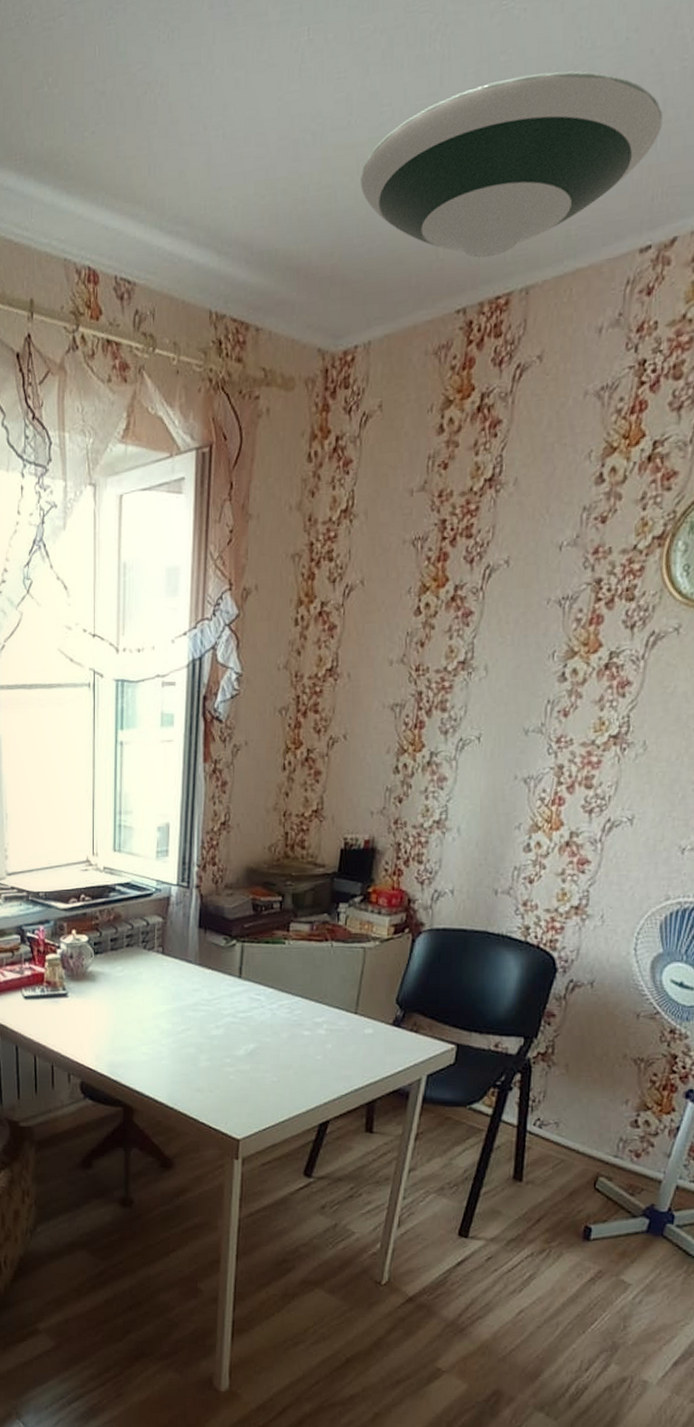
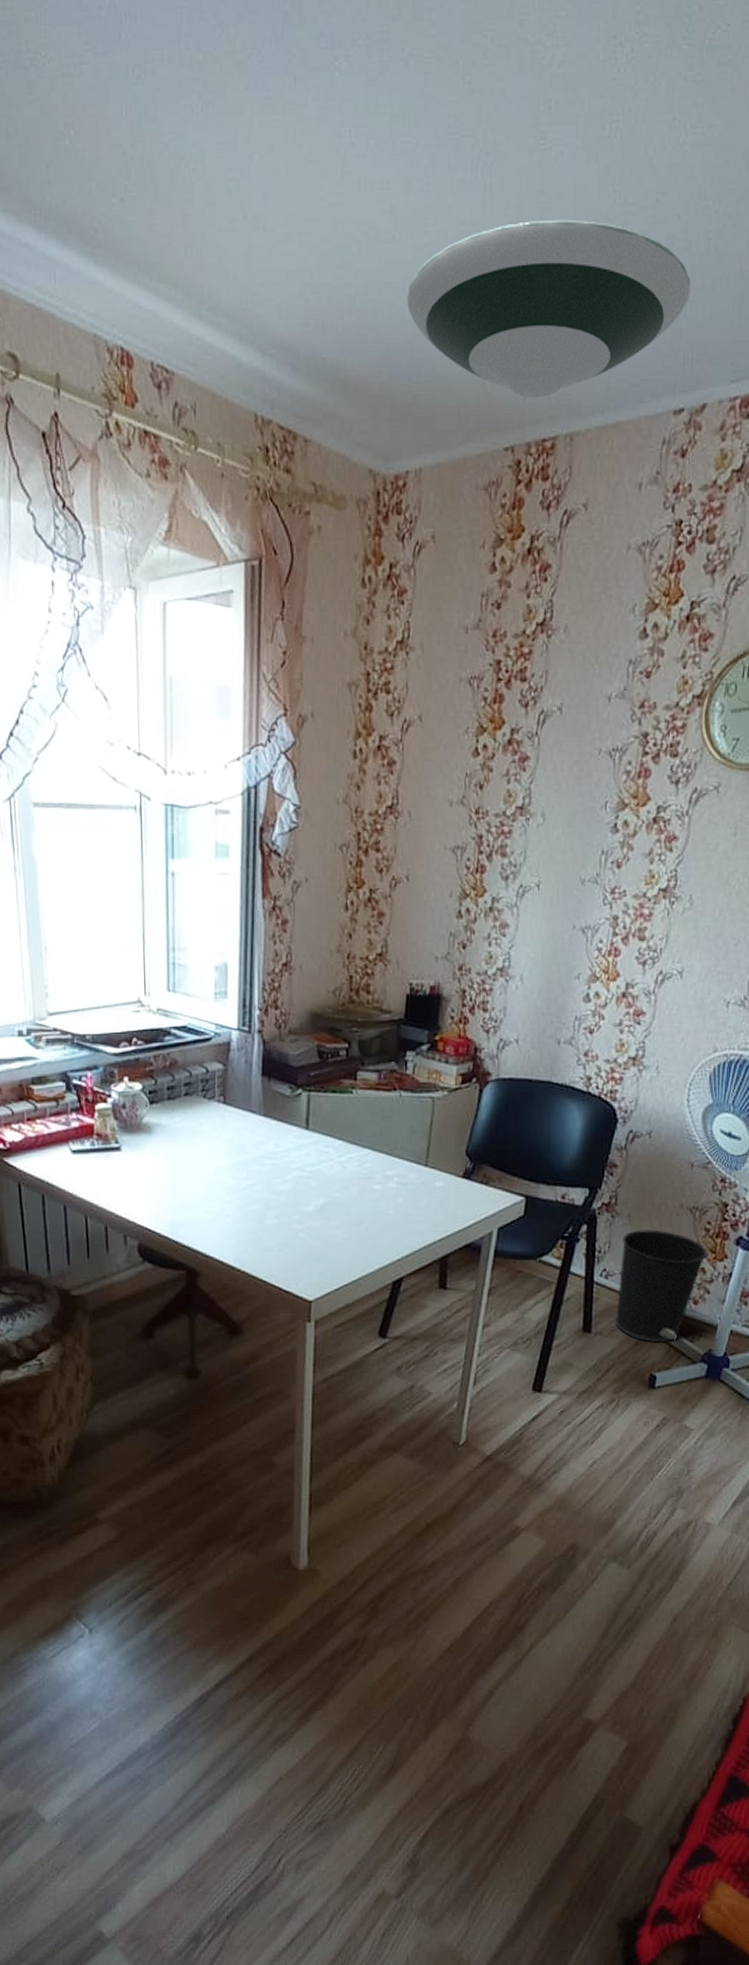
wastebasket: none [549,1080,653,1194] -> present [615,1230,707,1342]

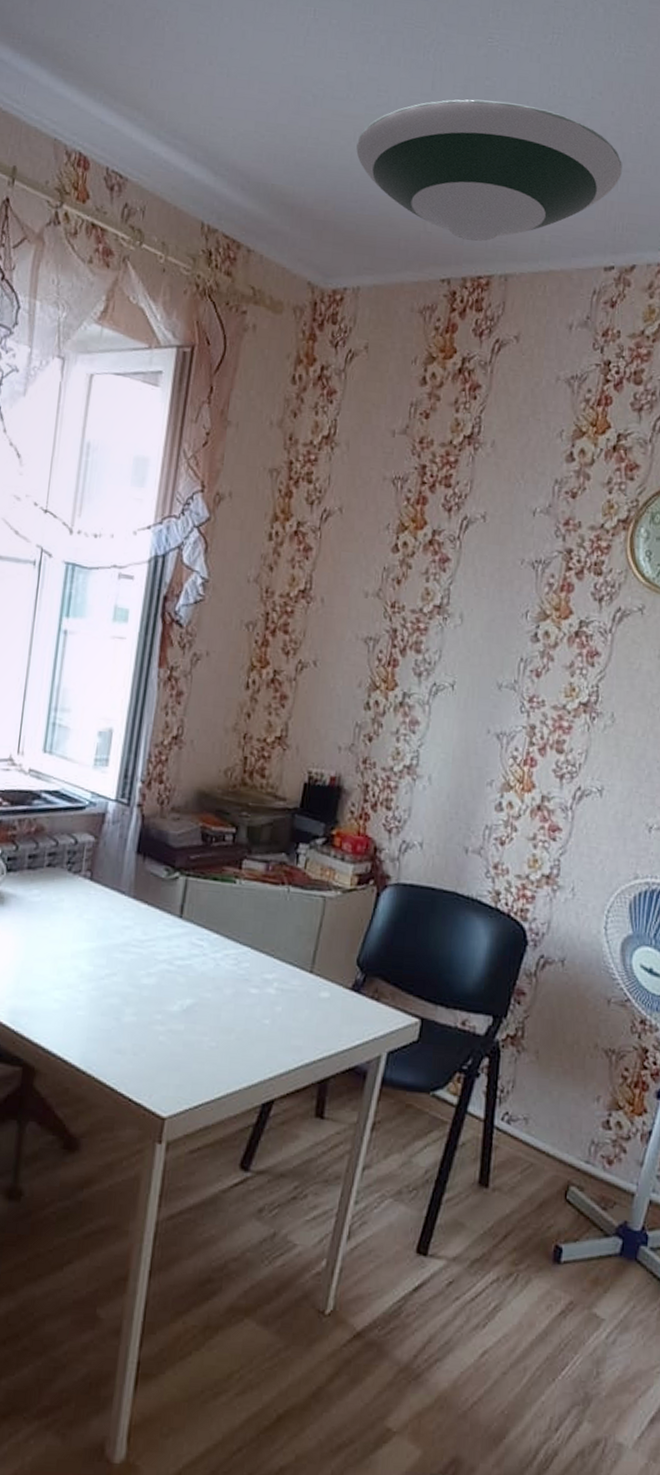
wastebasket: present [615,1230,707,1342] -> none [517,1069,624,1207]

